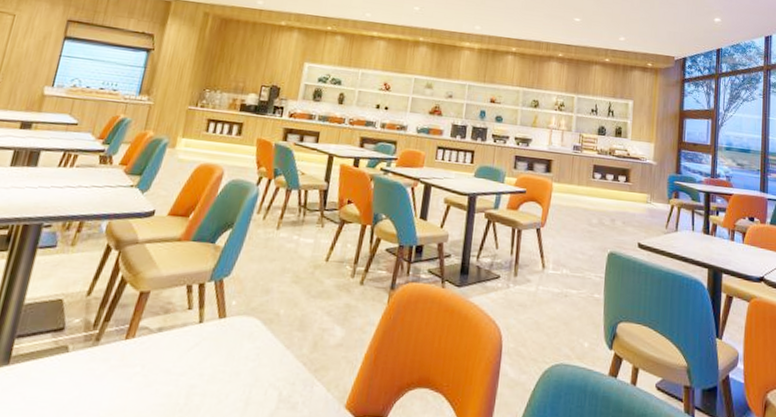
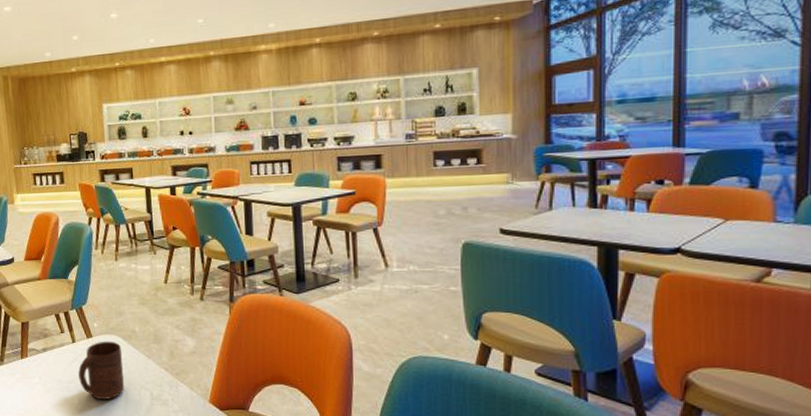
cup: none [194,323,258,400] -> present [78,341,125,399]

